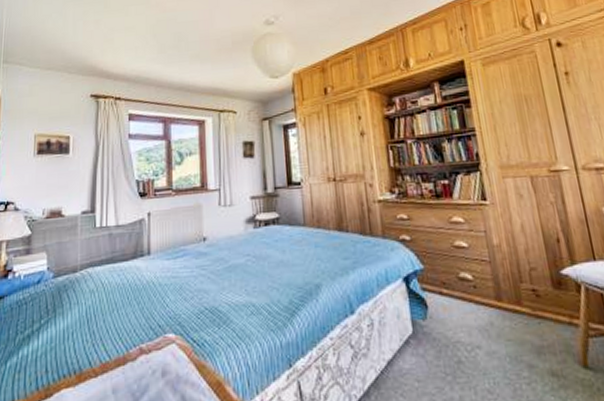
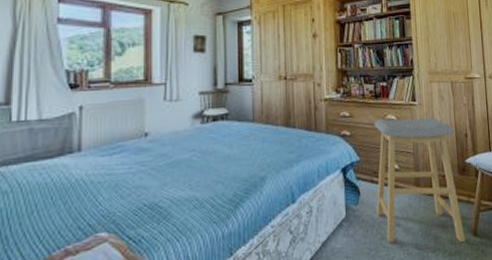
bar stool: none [437,219,572,376] -> present [374,117,465,244]

